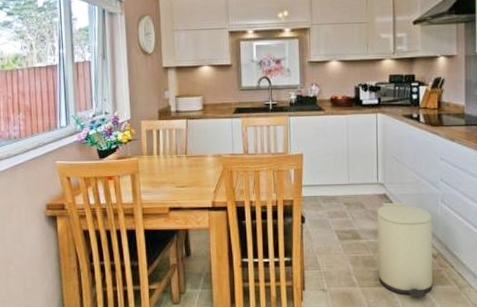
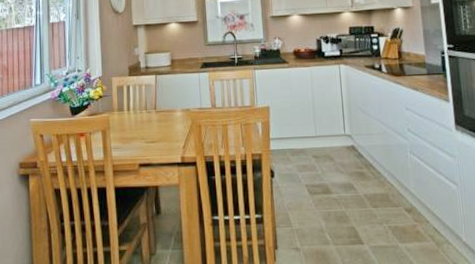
pedal bin: present [377,203,433,298] -> none [346,154,409,256]

